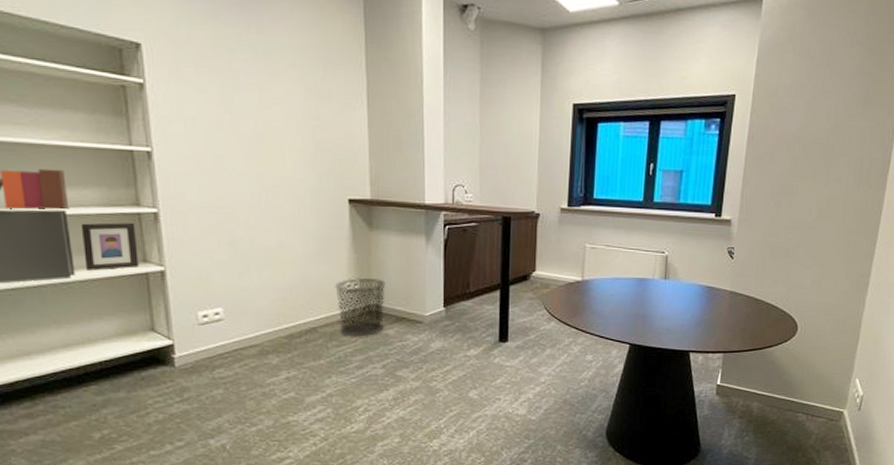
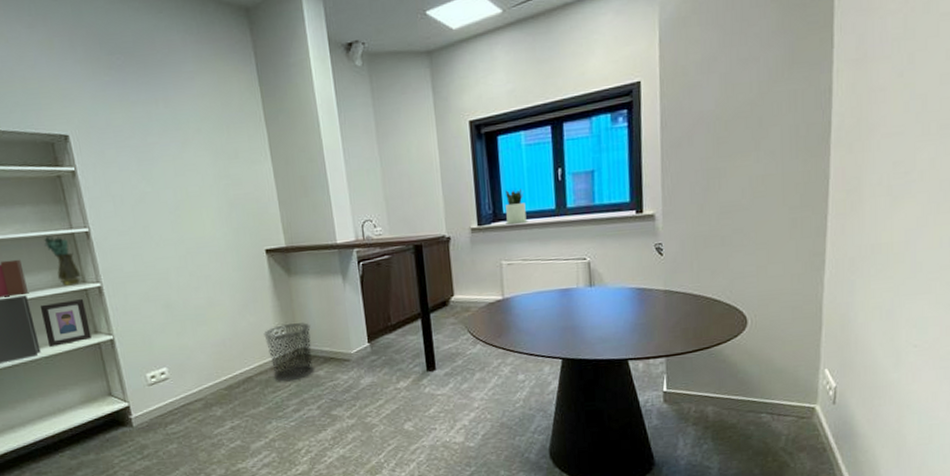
vase: none [96,148,136,207] -> present [44,235,81,286]
planter: none [594,176,616,211] -> present [505,189,528,226]

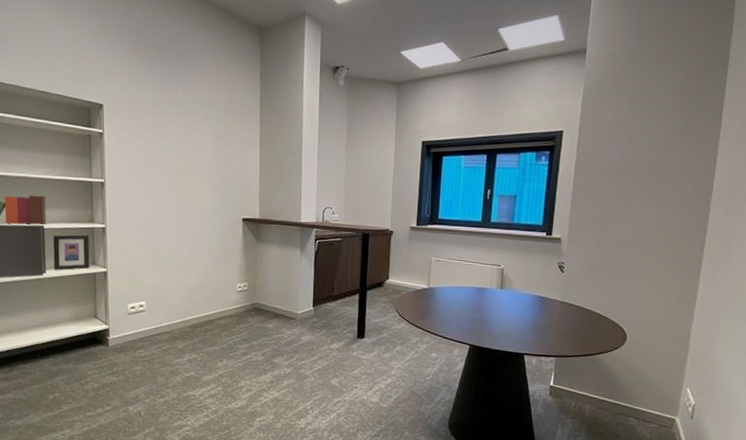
vase: present [44,235,81,286] -> none [67,180,91,223]
trash can: present [264,323,313,382] -> none [229,280,268,329]
planter: present [505,189,528,226] -> none [439,201,458,230]

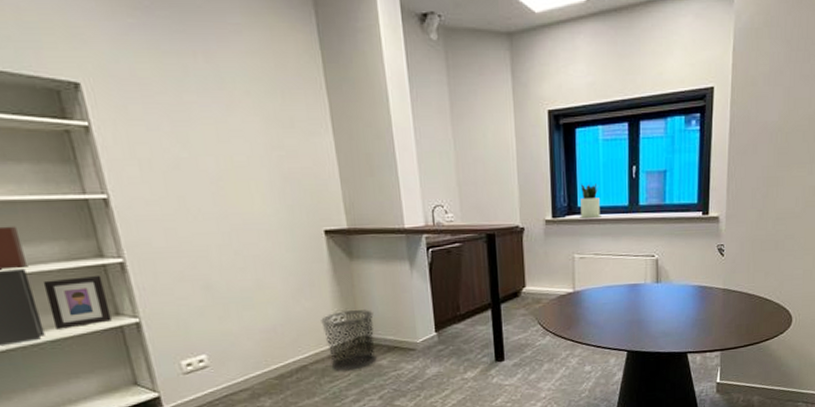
trash can: none [229,280,268,329] -> present [321,310,375,372]
planter: none [439,201,458,230] -> present [580,183,602,219]

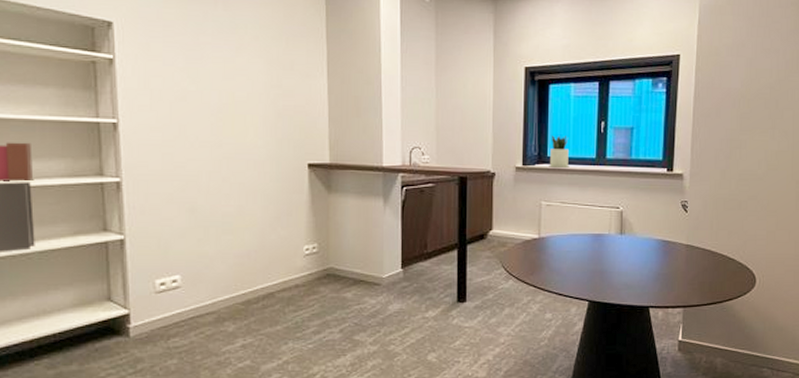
picture frame: present [43,276,112,329] -> none [43,193,99,241]
trash can: present [321,310,375,372] -> none [293,240,344,301]

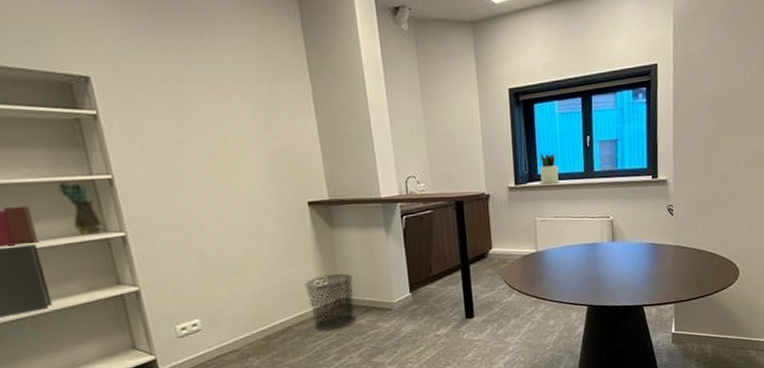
vase: none [63,121,99,177] -> present [58,181,103,235]
trash can: none [293,240,344,301] -> present [305,273,355,332]

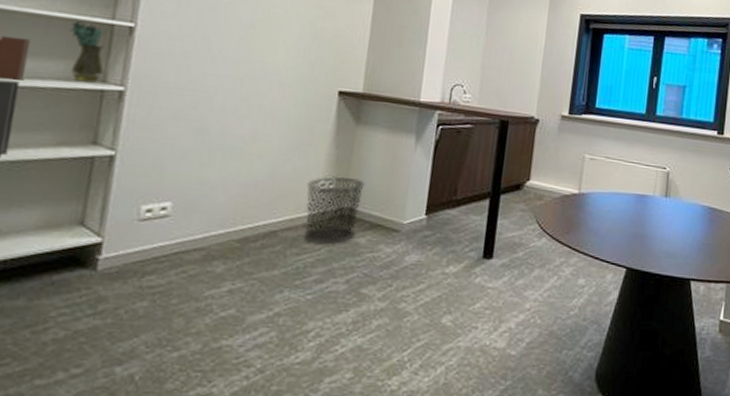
planter: present [540,153,560,186] -> none [596,86,619,122]

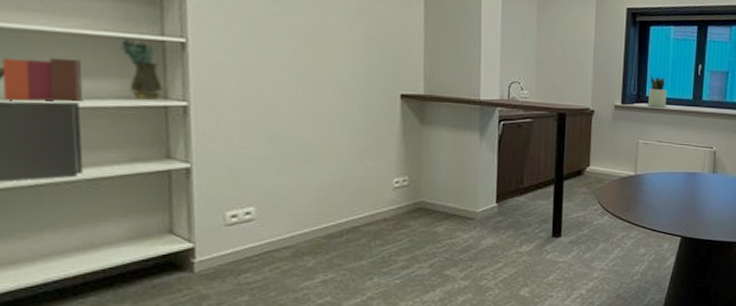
trash can: present [304,176,365,245] -> none [382,173,436,235]
planter: none [596,86,619,122] -> present [647,76,667,109]

